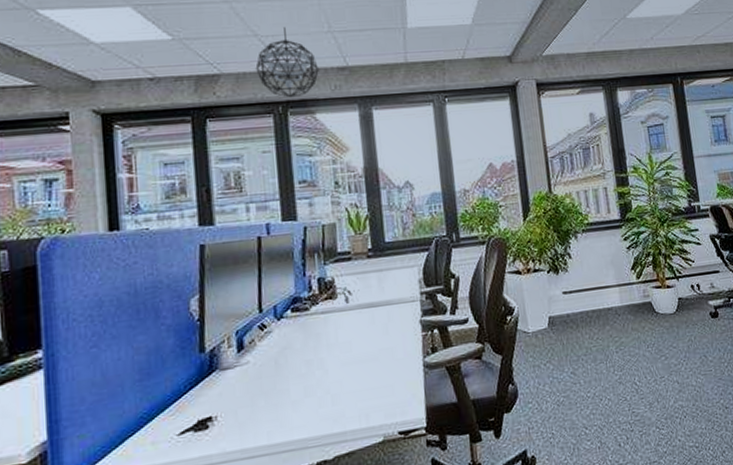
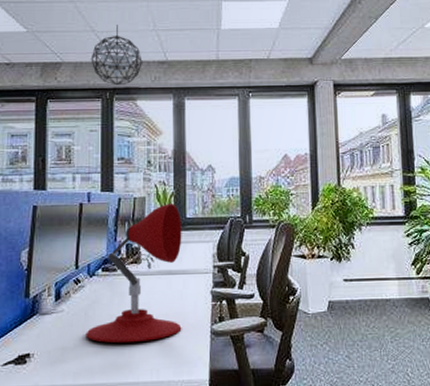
desk lamp: none [278,227,391,393] -> present [86,203,182,343]

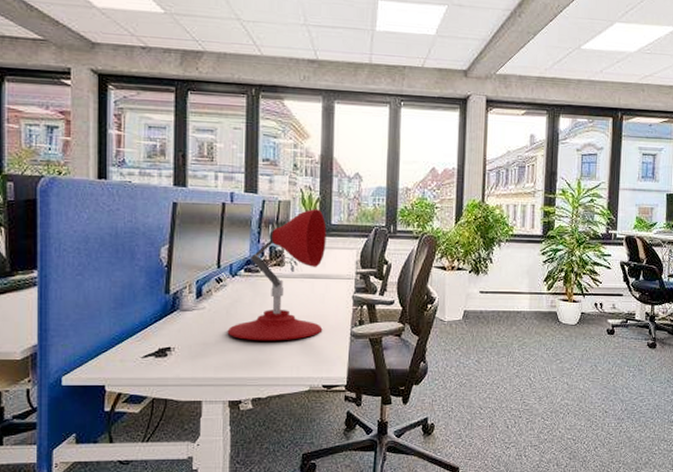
pendant light: present [91,25,142,86] -> none [235,15,291,82]

